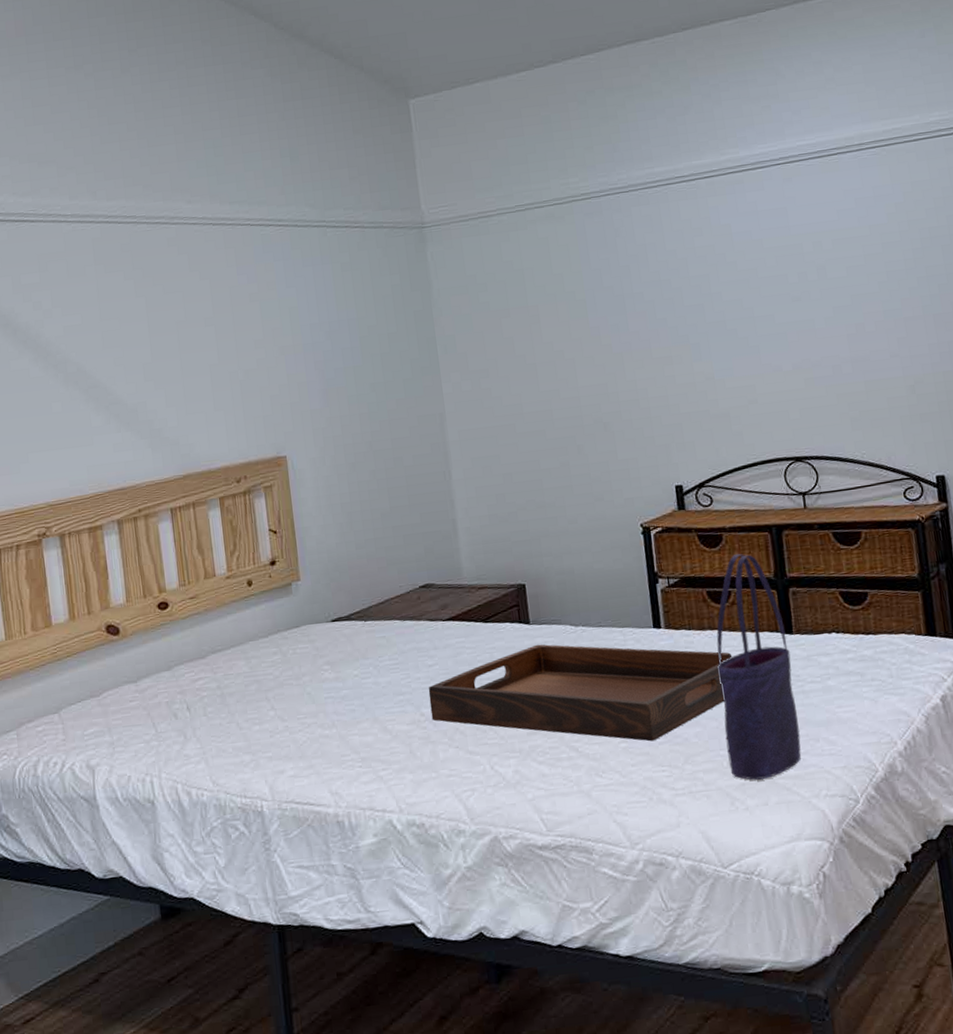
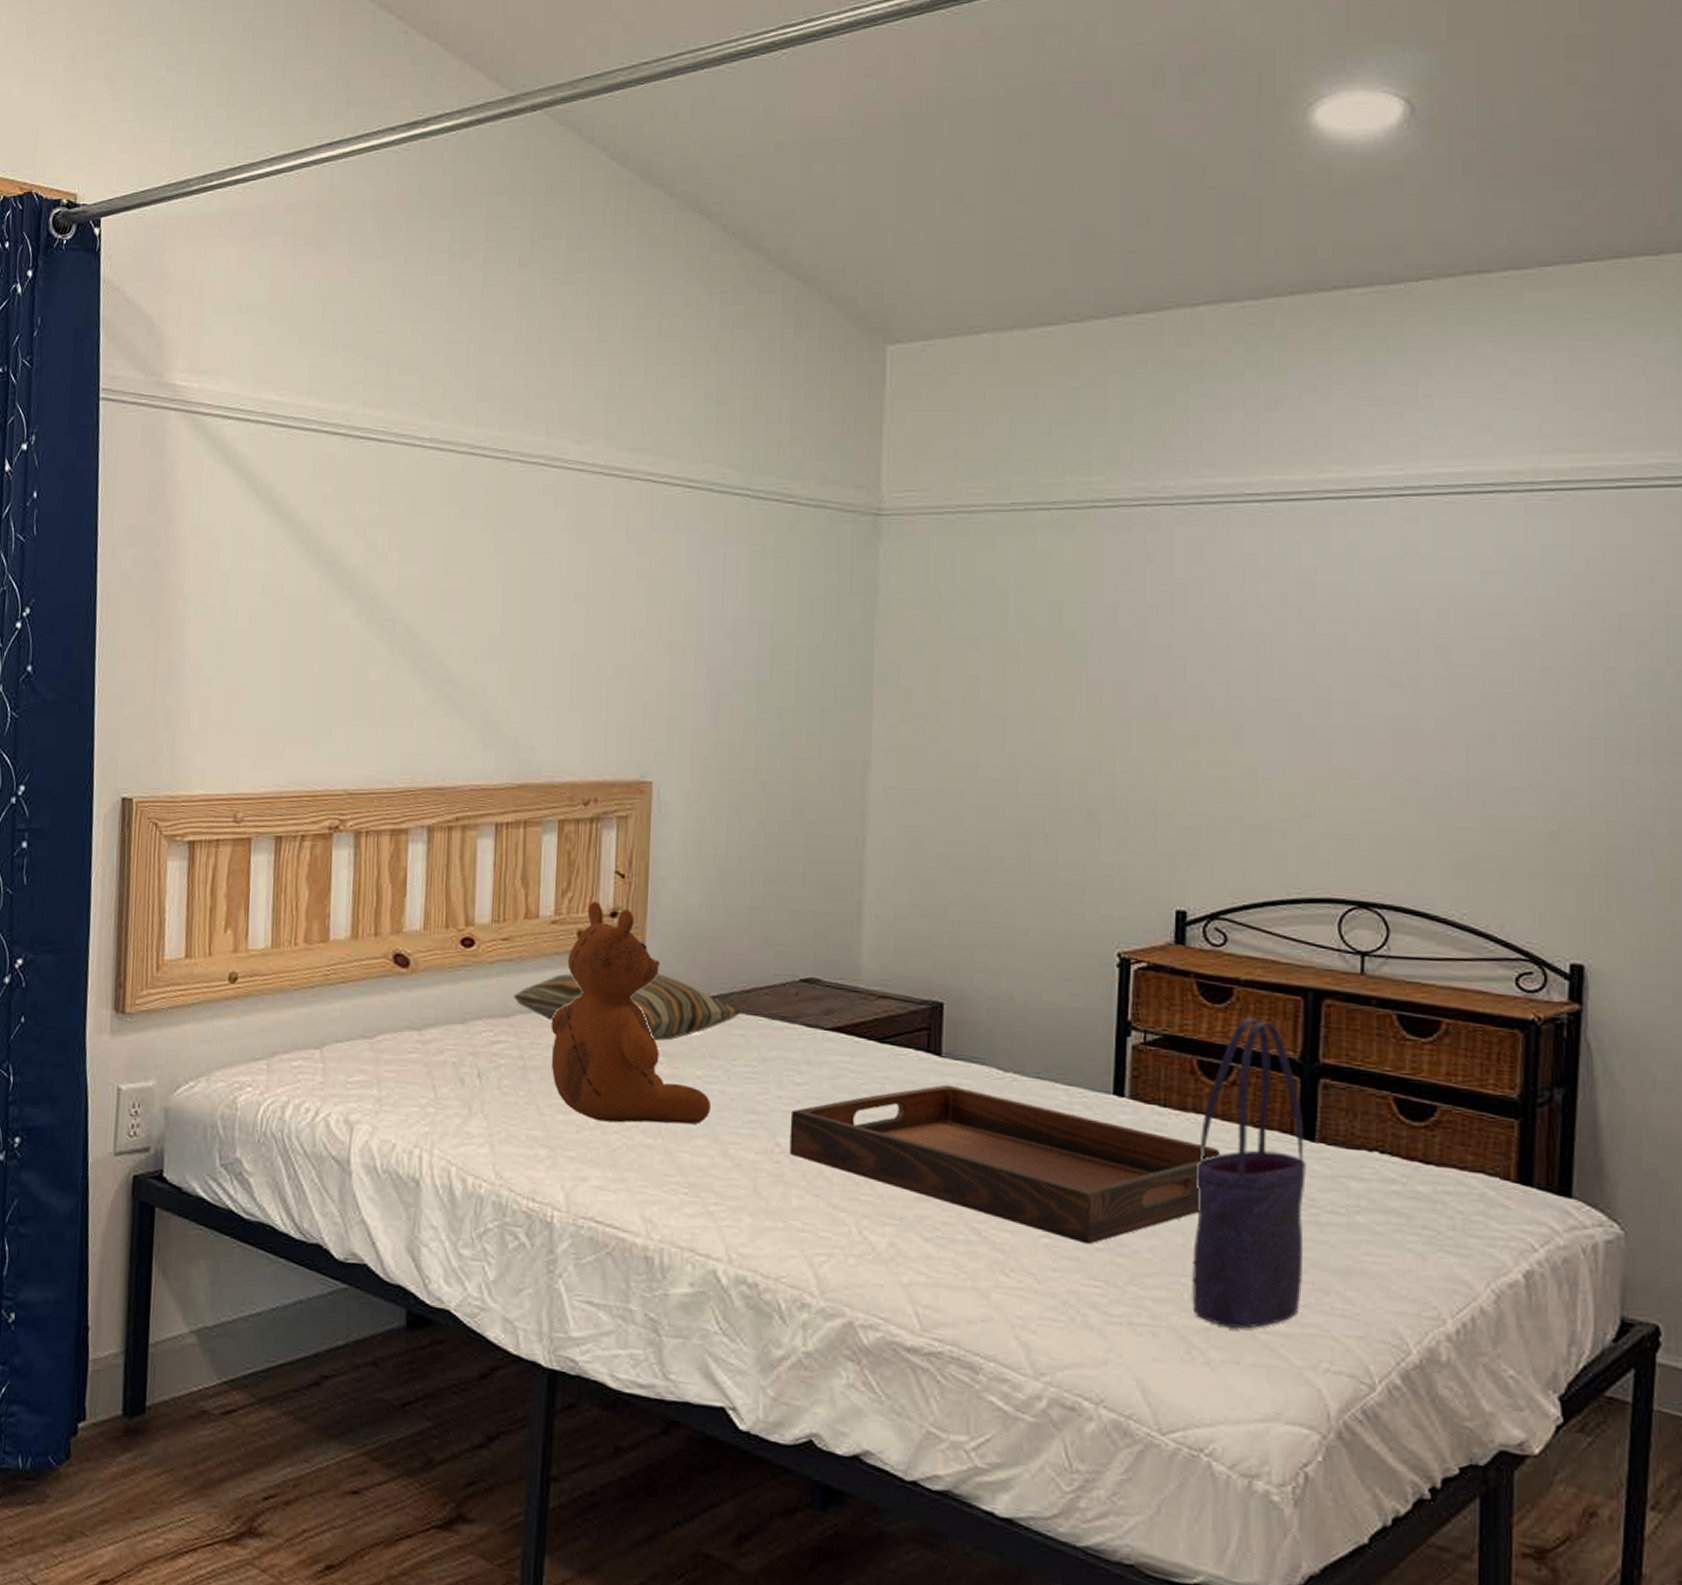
pillow: none [205,602,380,655] -> present [514,973,741,1041]
teddy bear: none [237,555,369,725] -> present [551,901,711,1125]

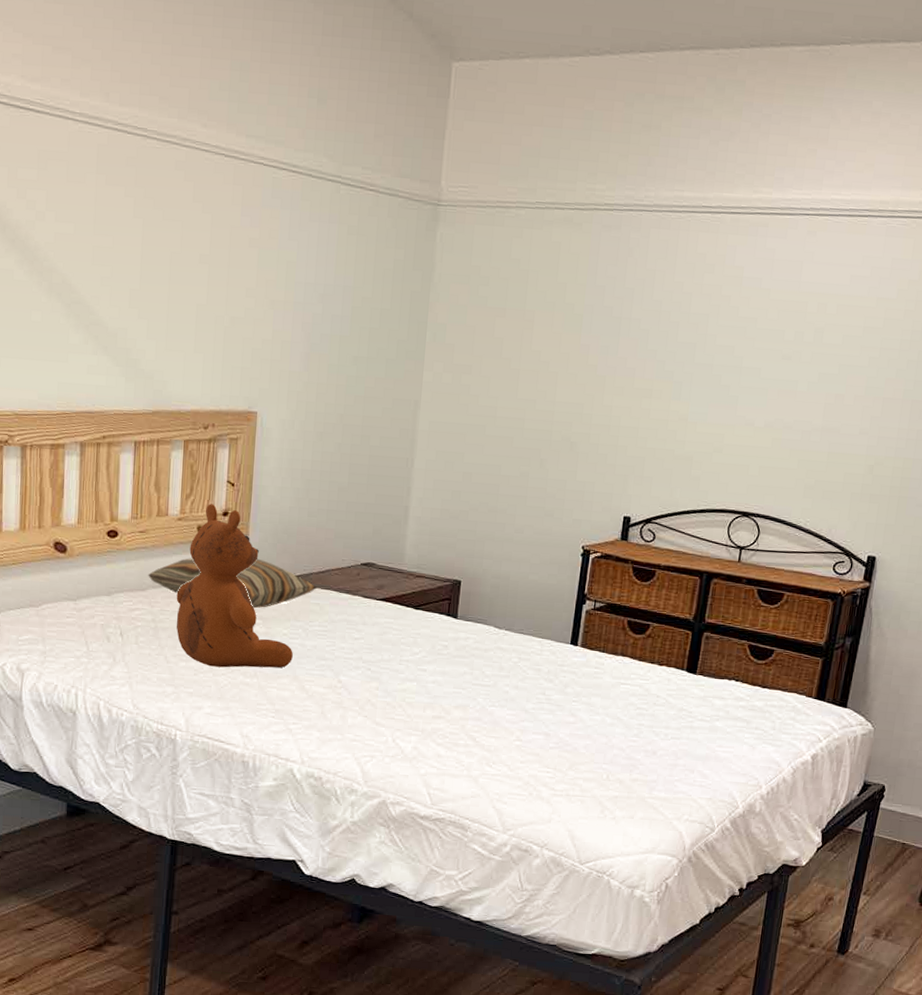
serving tray: present [789,1084,1221,1245] -> none [347,638,636,745]
tote bag: present [1192,1017,1306,1329] -> none [608,591,691,796]

